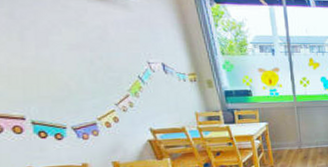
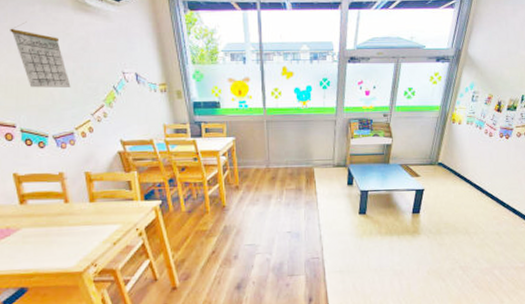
calendar: none [8,8,89,78] -> present [10,22,71,88]

